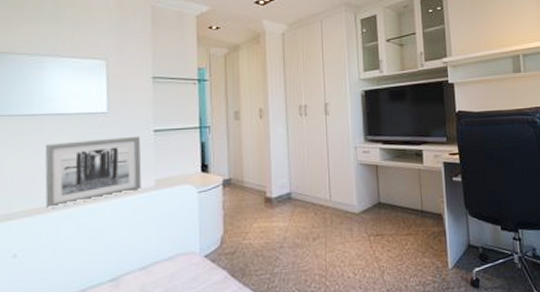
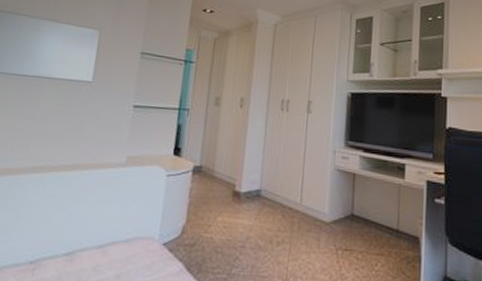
wall art: present [45,136,142,209] -> none [17,105,120,172]

